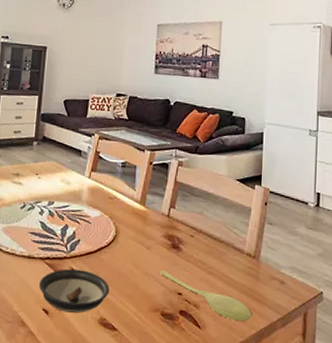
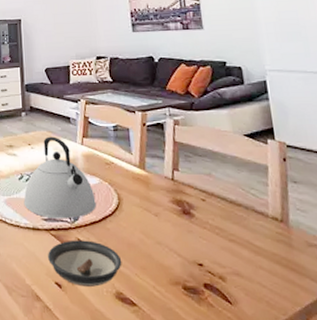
kettle: none [22,168,94,249] -> present [23,136,96,219]
spoon: present [159,270,251,322] -> none [172,238,291,297]

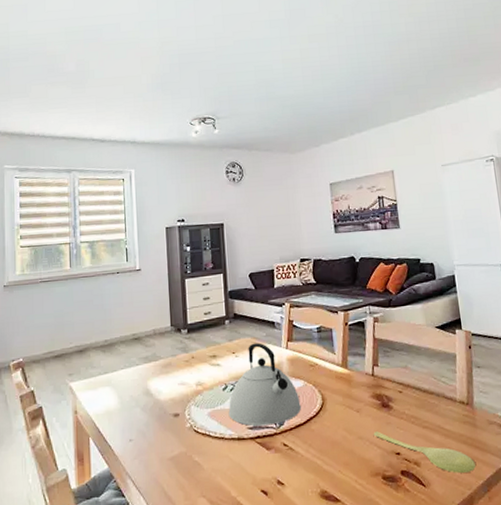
saucer: present [48,240,122,287] -> none [253,443,326,490]
spoon: none [172,238,291,297] -> present [373,431,475,474]

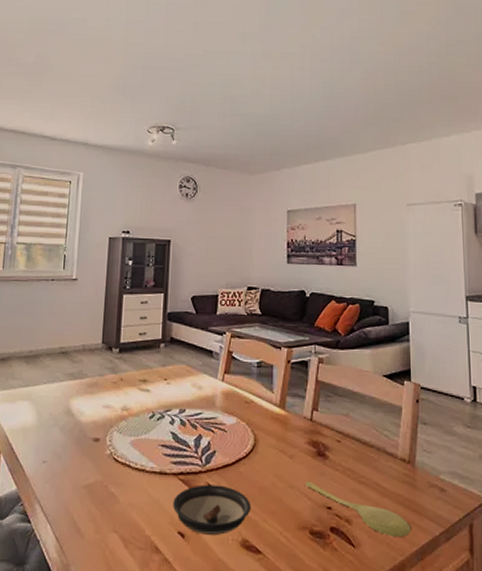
kettle: present [228,342,301,426] -> none [152,371,231,462]
saucer: none [253,443,326,490] -> present [173,484,251,535]

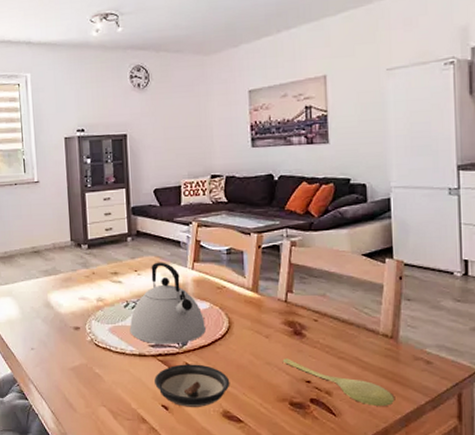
kettle: none [152,371,231,462] -> present [129,262,206,345]

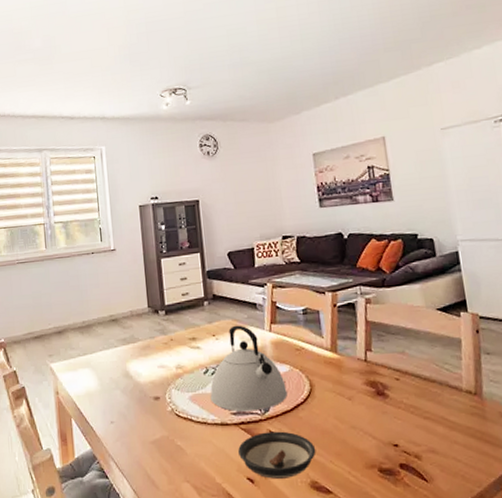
spoon: present [282,358,394,407] -> none [367,421,486,470]

